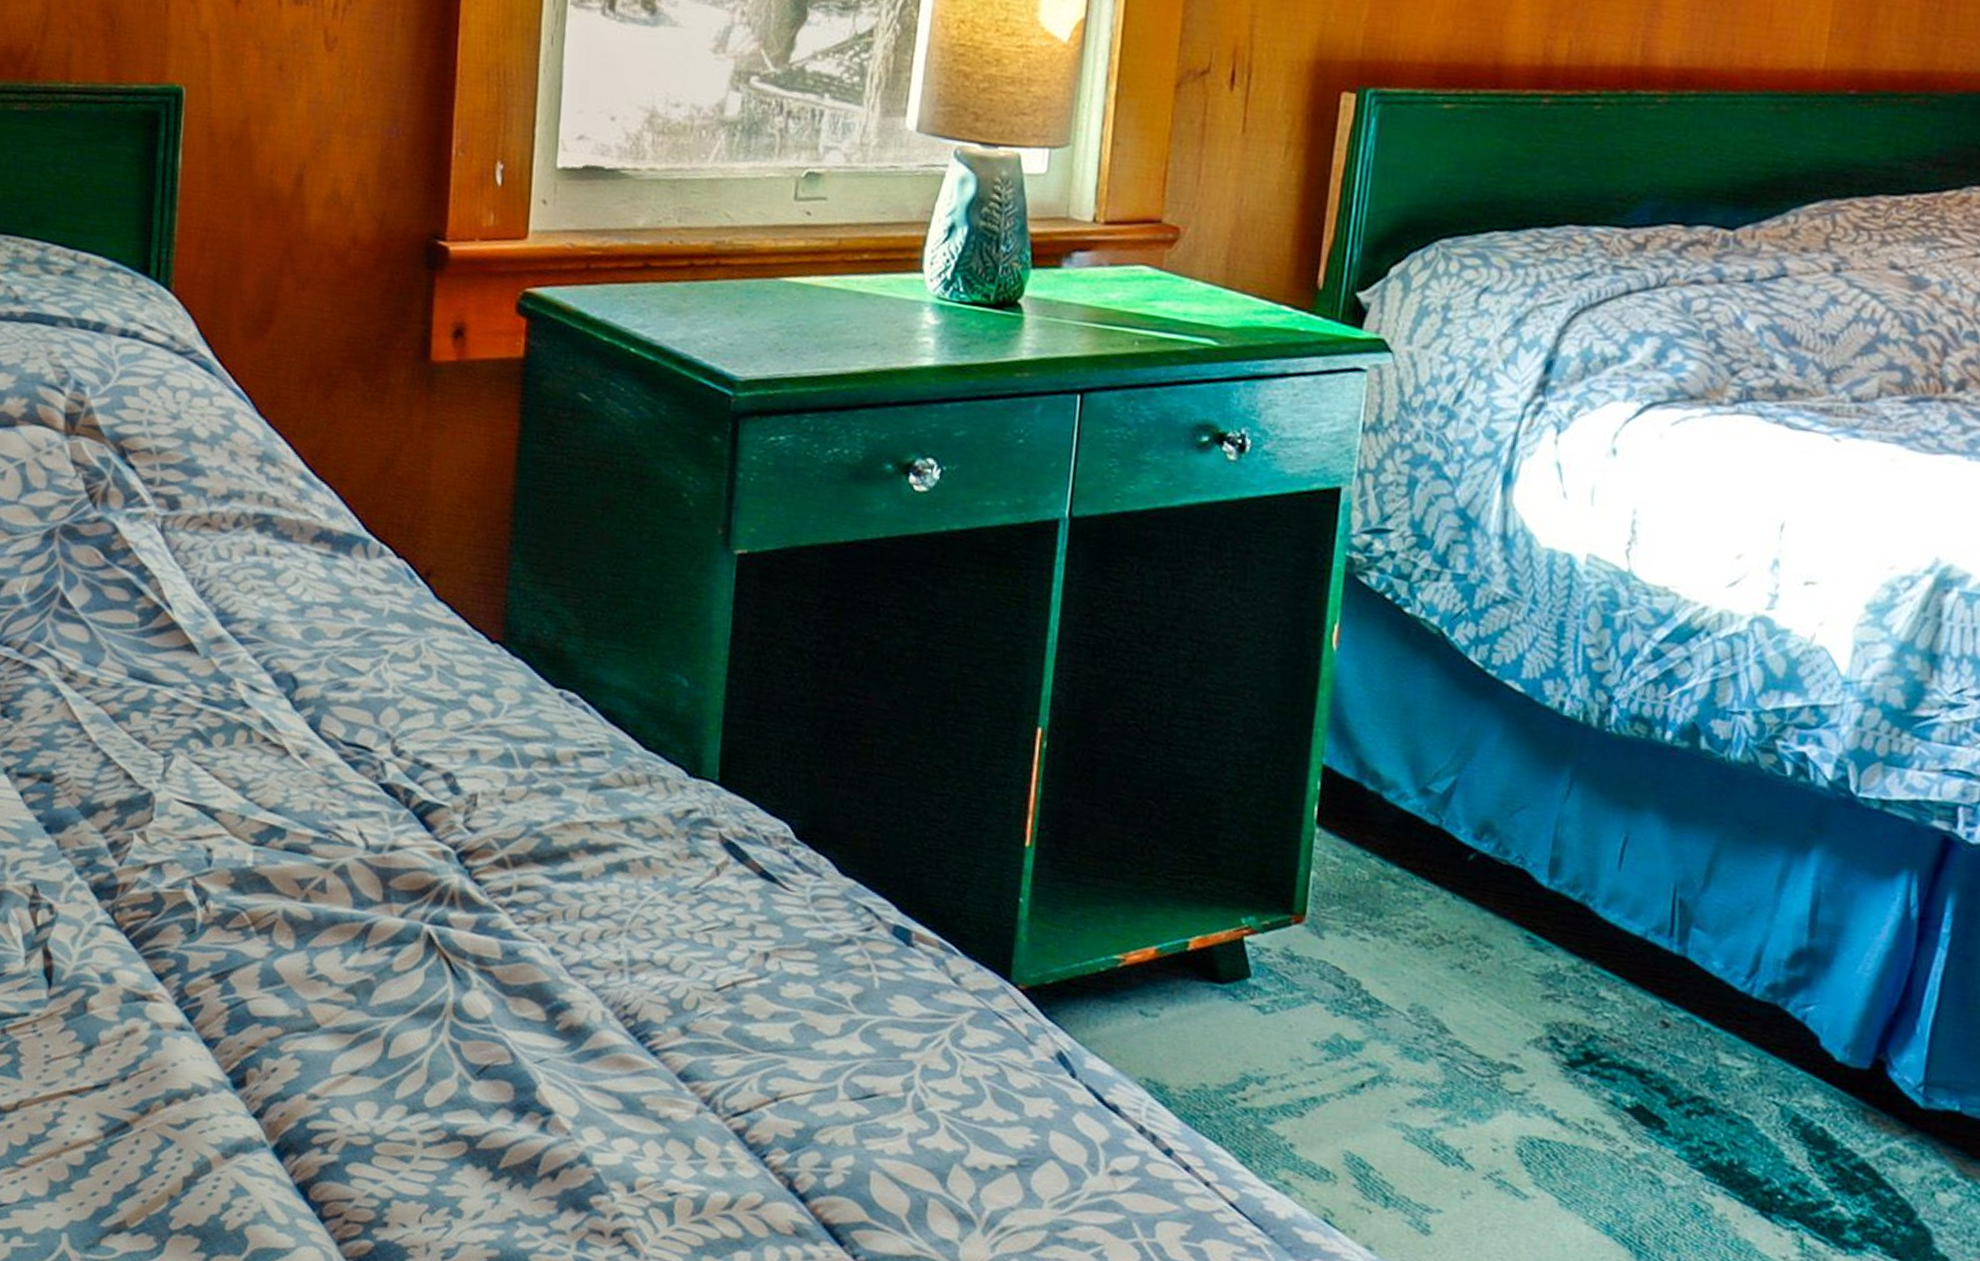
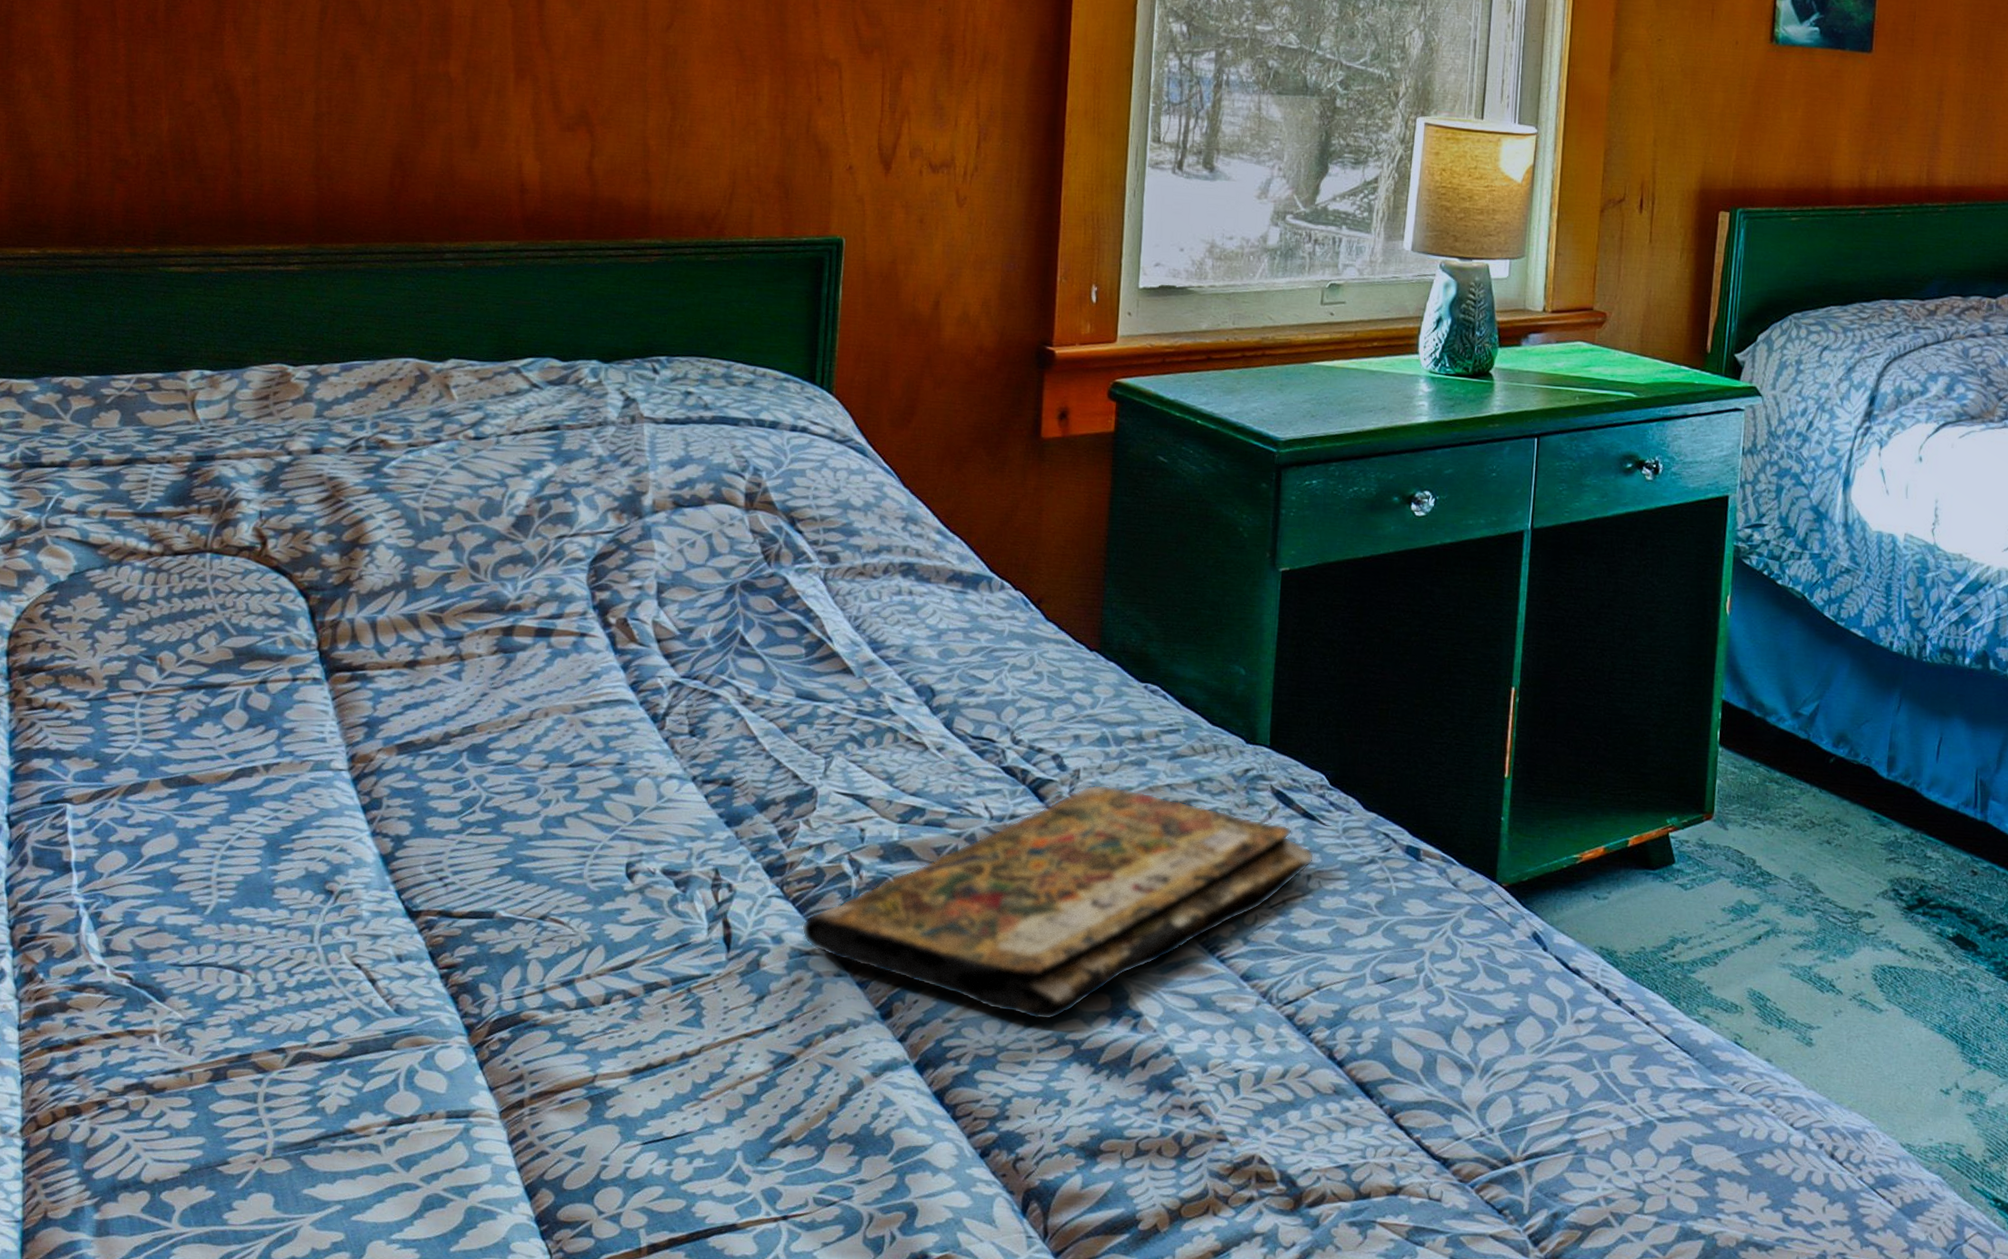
book: none [136,814,775,1109] -> present [801,784,1315,1021]

